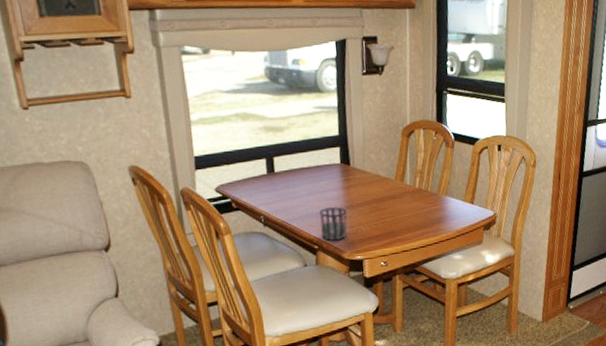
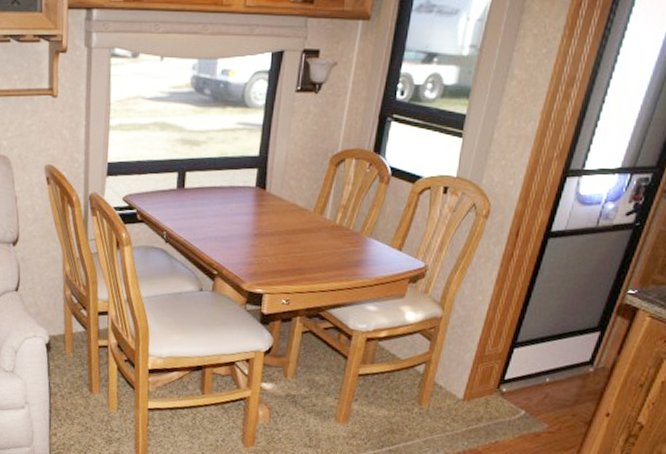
cup: present [320,206,347,242] -> none [222,231,254,269]

